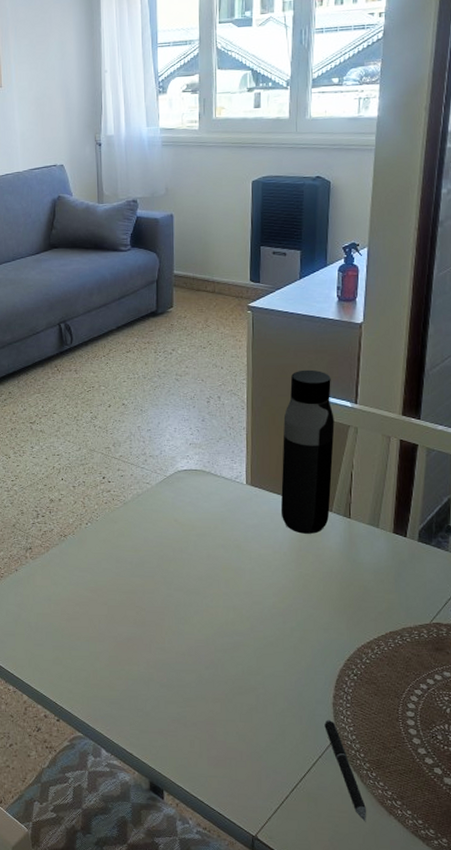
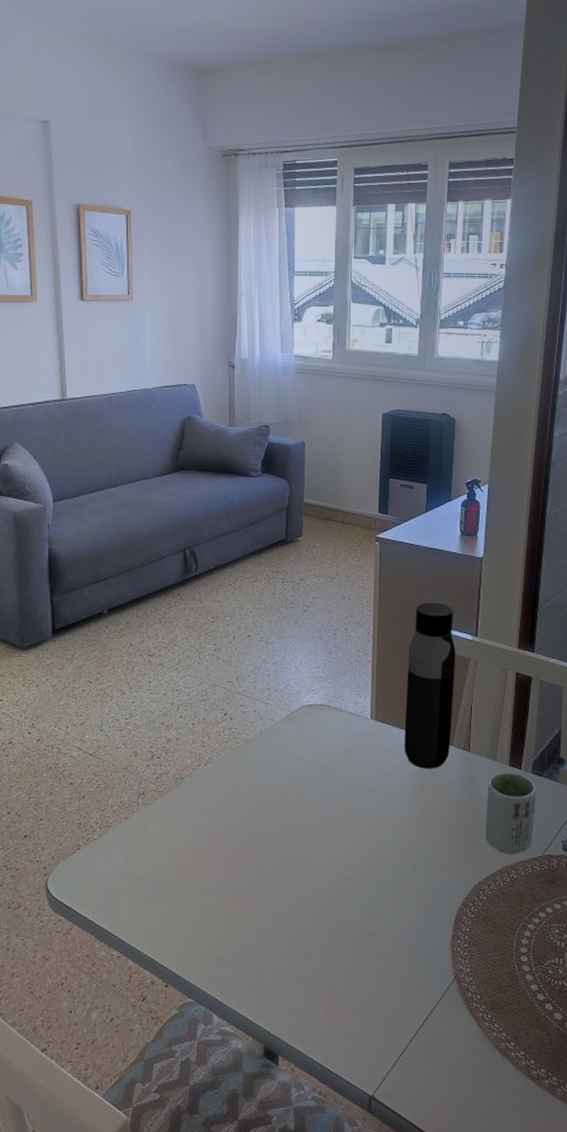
pen: present [324,719,367,822] -> none [443,961,483,1068]
cup: none [368,539,423,621] -> present [485,772,536,855]

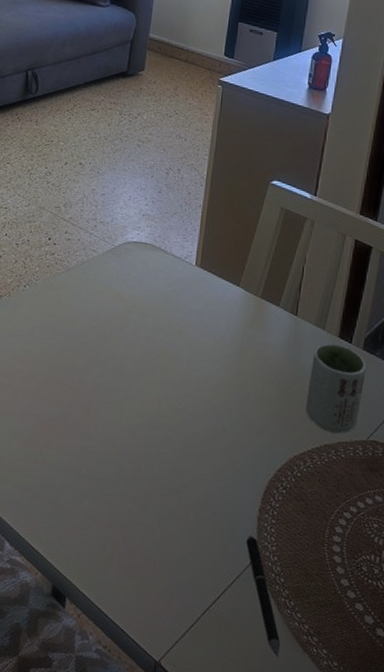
water bottle: present [403,602,456,769] -> none [227,153,293,328]
pen: none [443,961,483,1068] -> present [246,535,281,658]

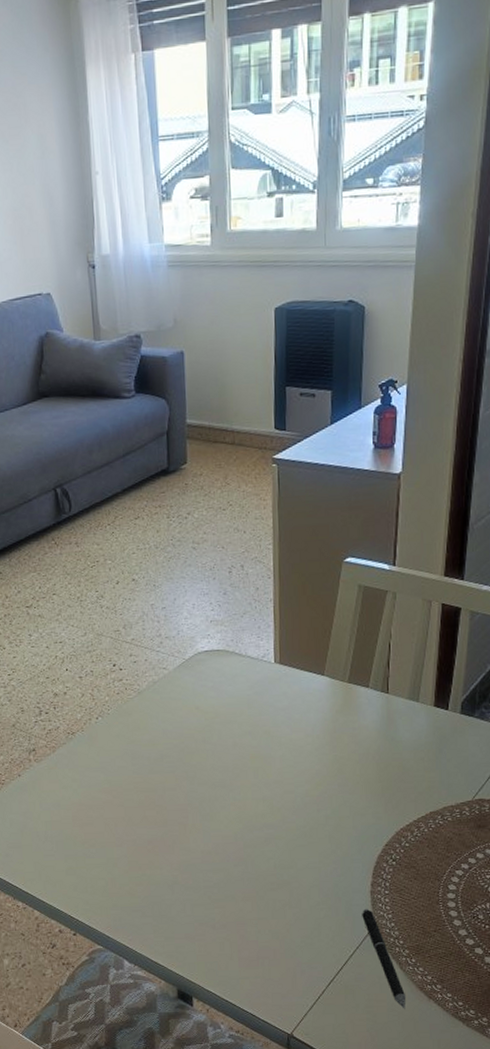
cup: present [305,343,367,434] -> none [407,713,466,800]

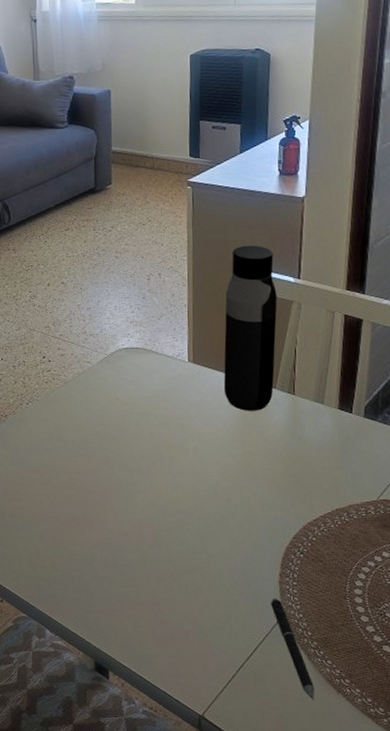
water bottle: none [312,529,371,714] -> present [223,245,278,411]

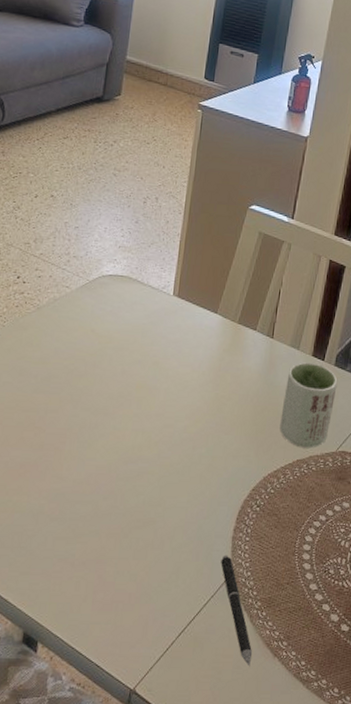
water bottle: present [223,245,278,411] -> none [204,178,272,353]
cup: none [313,416,370,498] -> present [279,362,338,448]

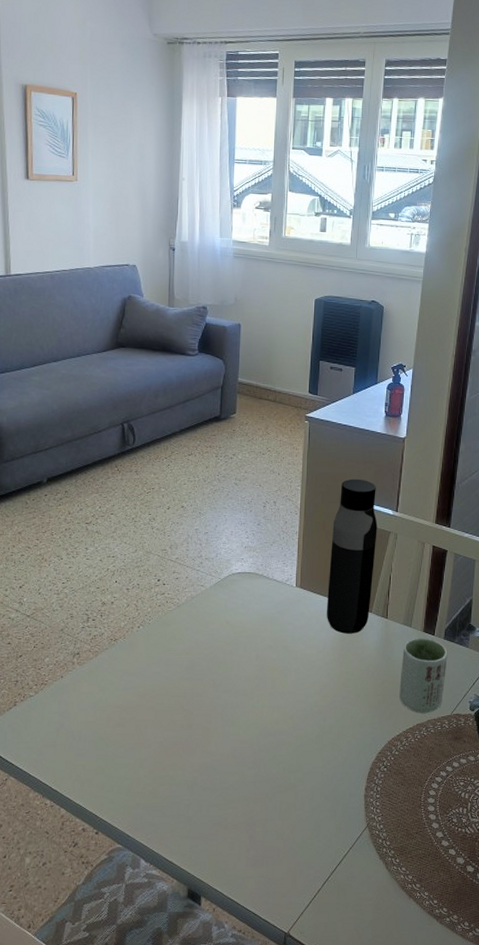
water bottle: none [204,178,272,353] -> present [326,478,378,634]
pen: present [221,554,253,667] -> none [356,811,390,908]

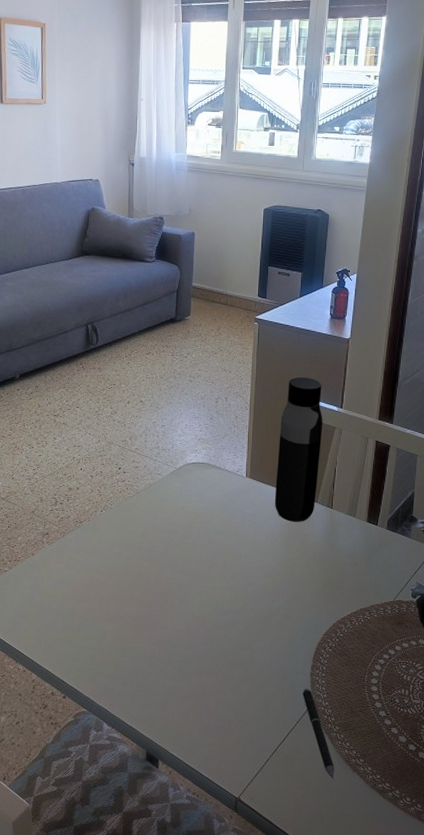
pen: none [356,811,390,908] -> present [302,688,335,780]
cup: present [399,638,448,713] -> none [344,527,390,599]

